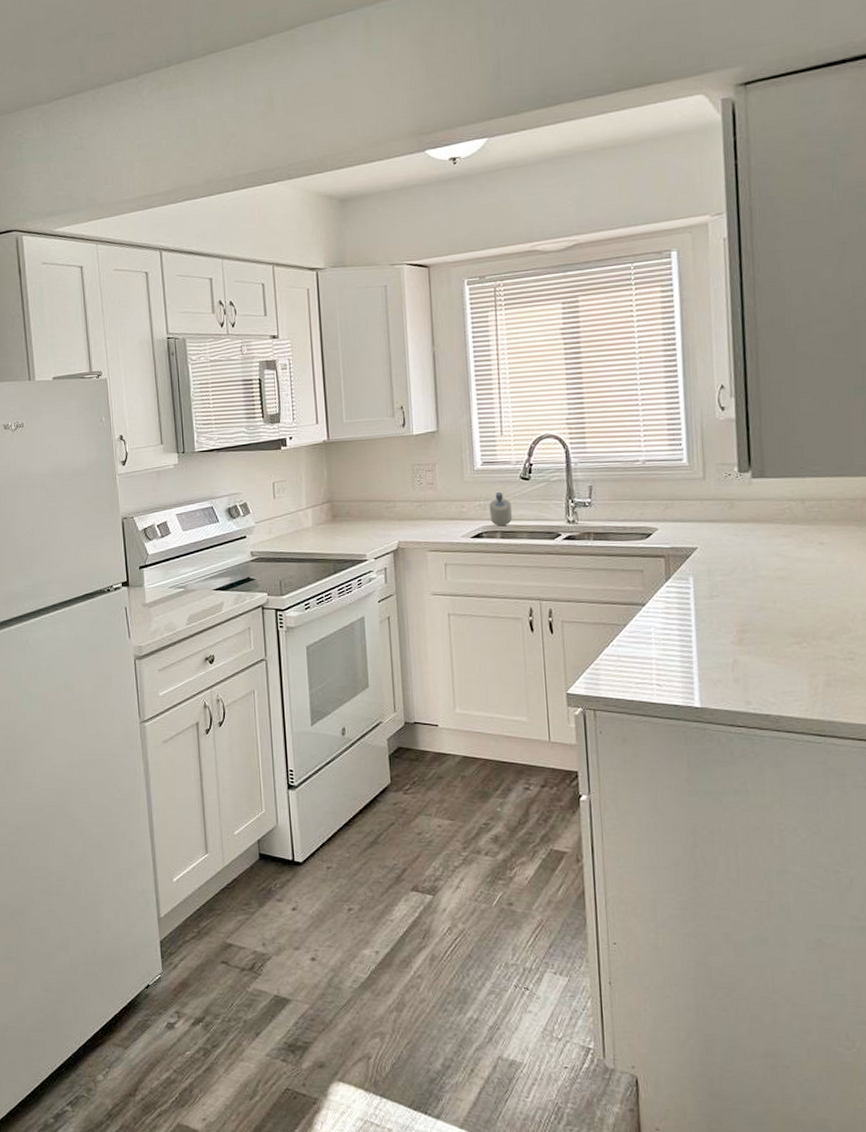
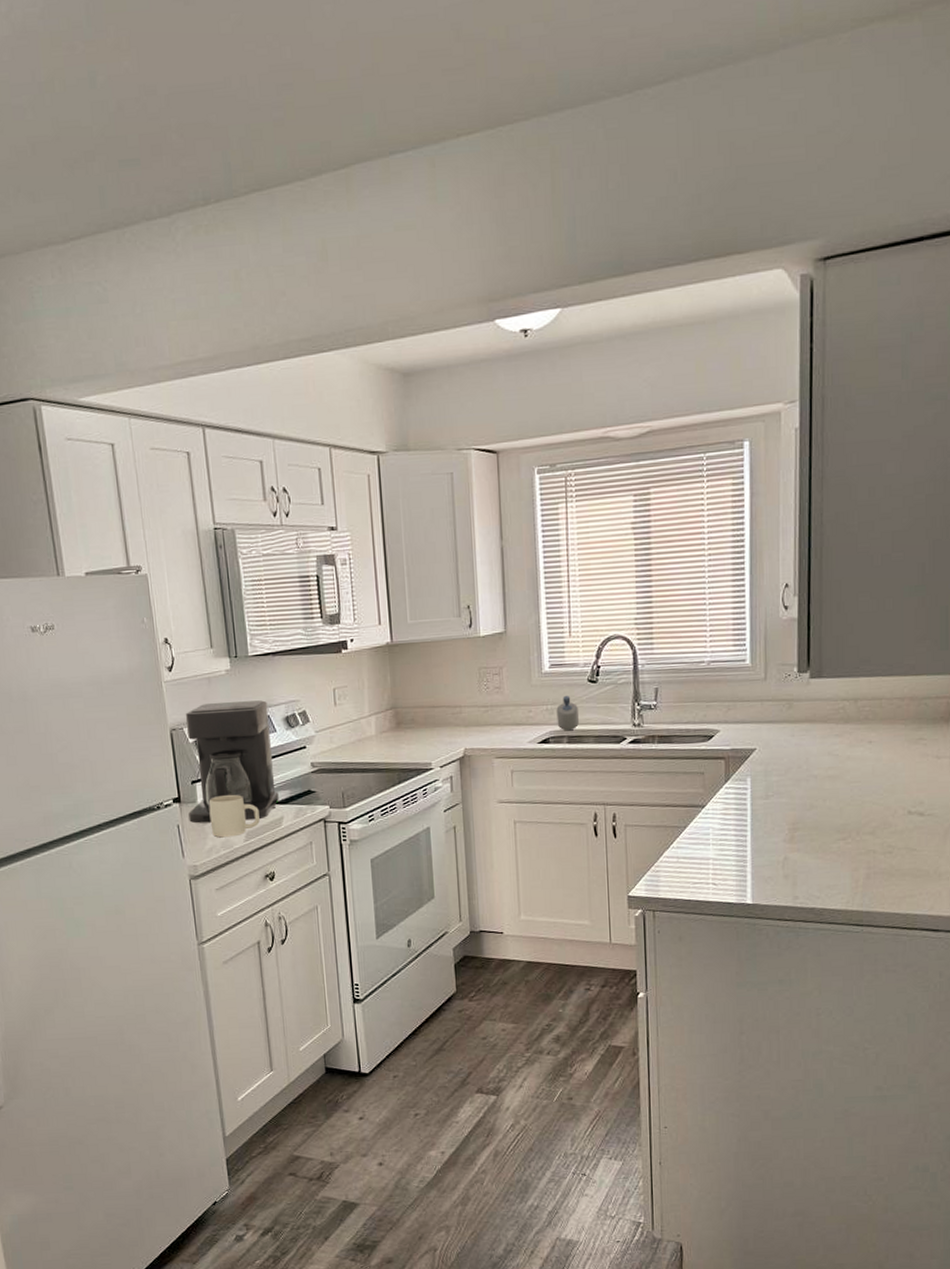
coffee maker: none [136,492,220,607] -> present [185,700,279,824]
mug: none [154,579,202,621] -> present [208,794,260,838]

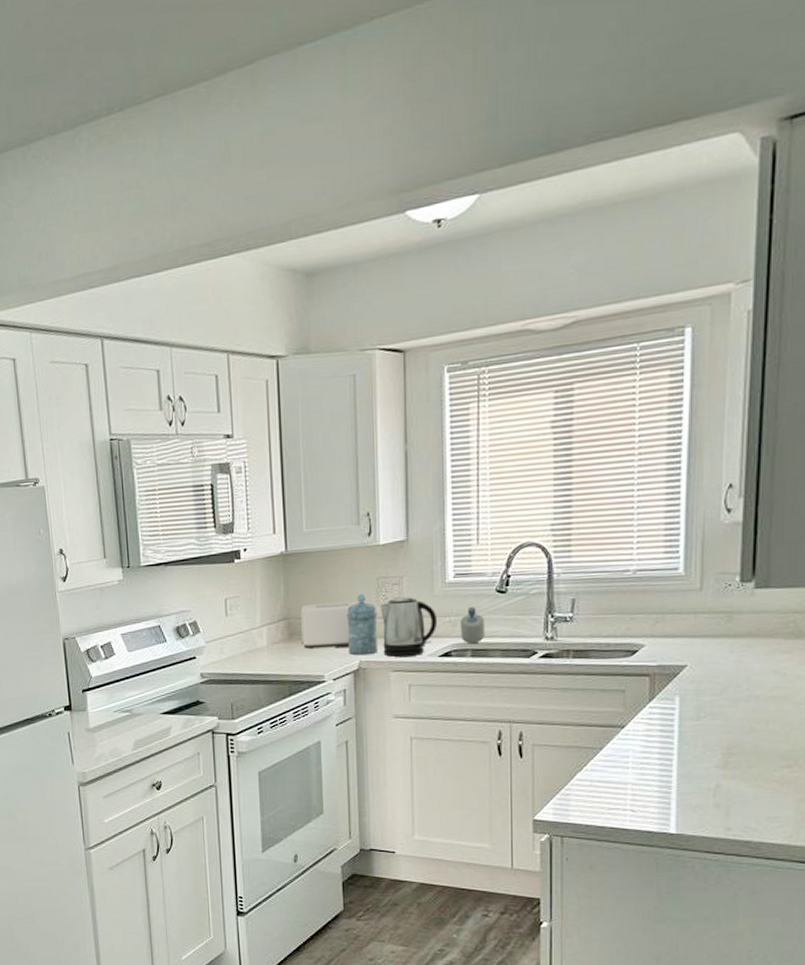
coffee maker: present [185,700,279,824] -> none [77,610,168,732]
mug: present [208,794,260,838] -> none [98,703,148,746]
toaster: none [407,690,472,738] -> present [301,601,369,650]
canister: none [451,684,481,743] -> present [346,594,378,656]
kettle: none [482,686,536,744] -> present [380,597,438,657]

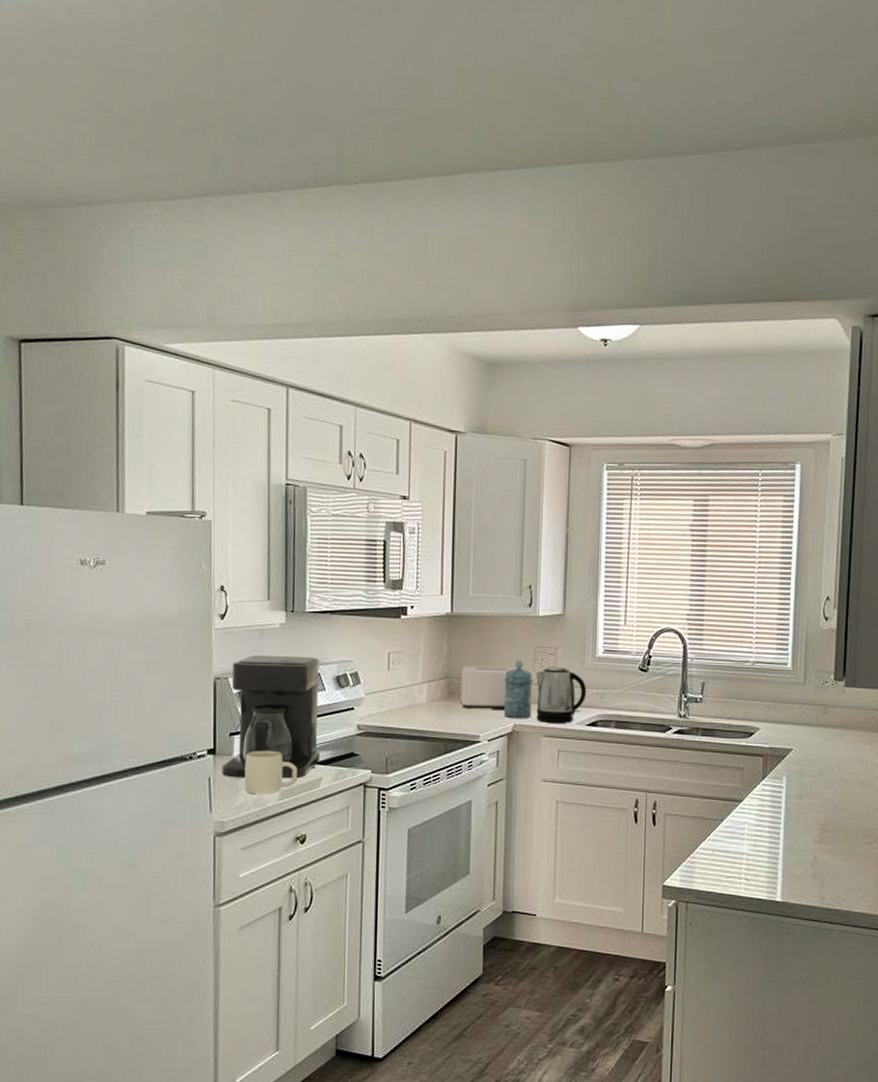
coffee maker: none [77,610,168,732] -> present [222,654,320,779]
mug: none [98,703,148,746] -> present [244,750,297,795]
soap dispenser: present [460,606,486,644] -> none [606,681,629,716]

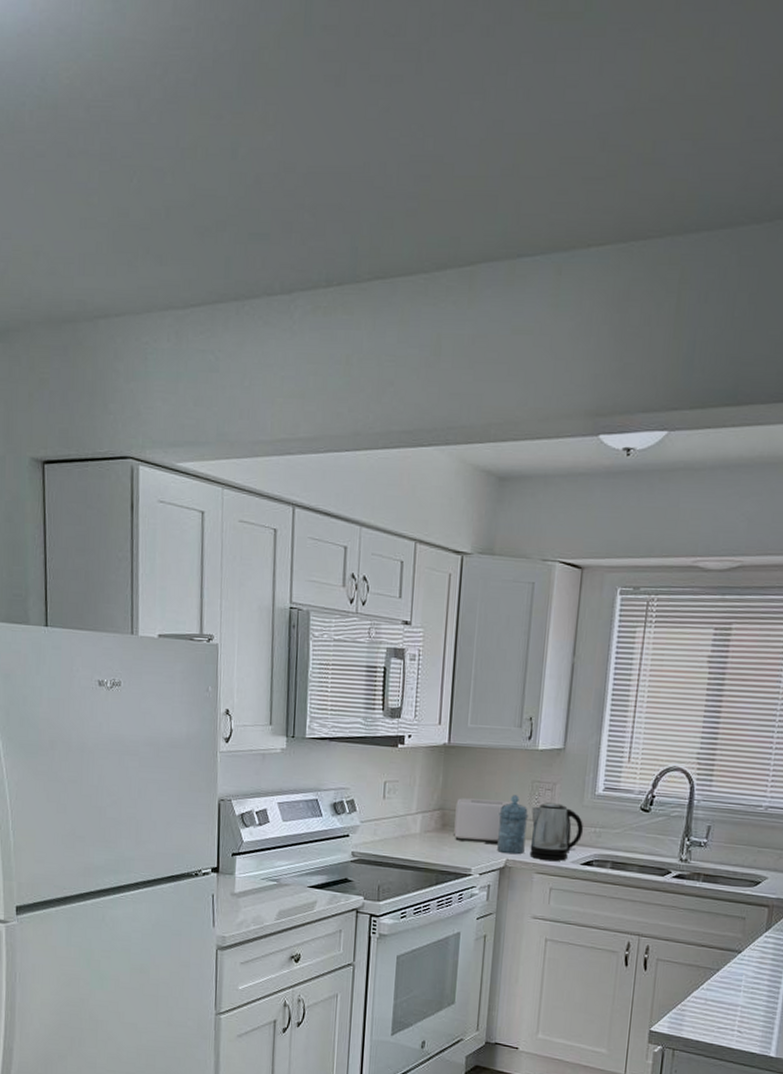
coffee maker: present [222,654,320,779] -> none [224,778,317,901]
mug: present [244,750,297,795] -> none [244,871,294,914]

